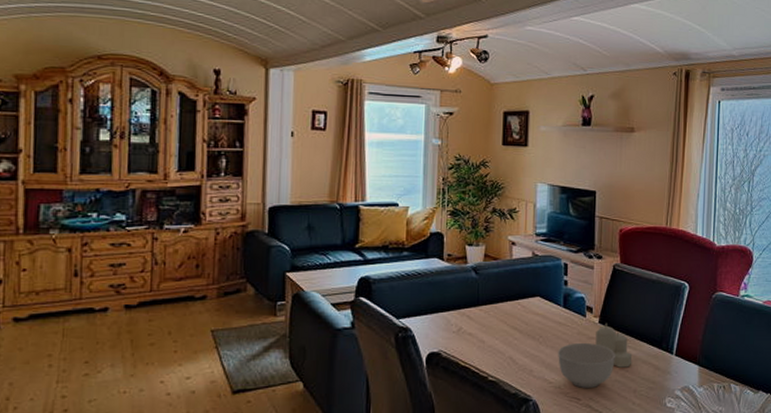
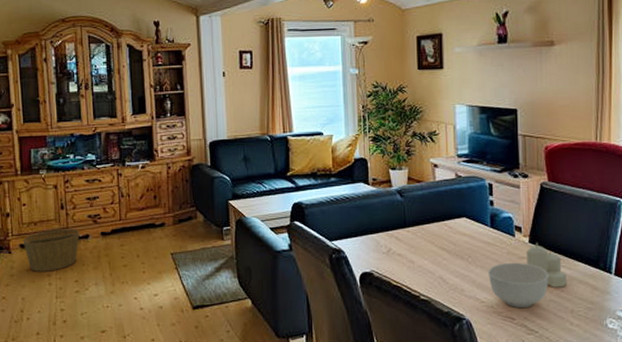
basket: none [17,299,97,351] -> present [22,228,80,272]

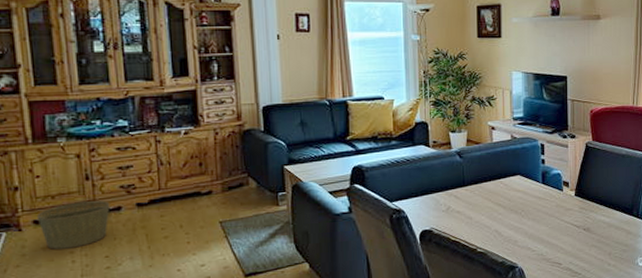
bowl: present [488,262,549,309] -> none [539,213,591,255]
candle: present [526,242,568,287] -> none [573,195,607,234]

